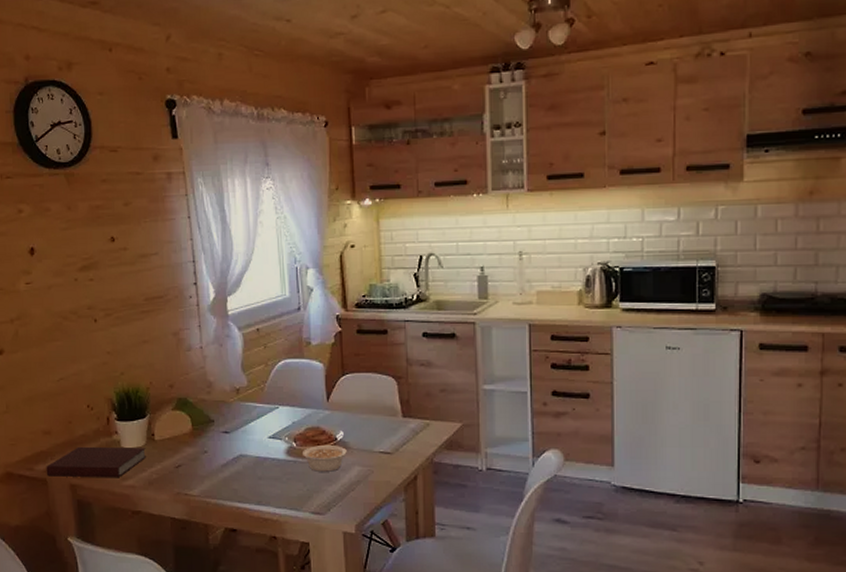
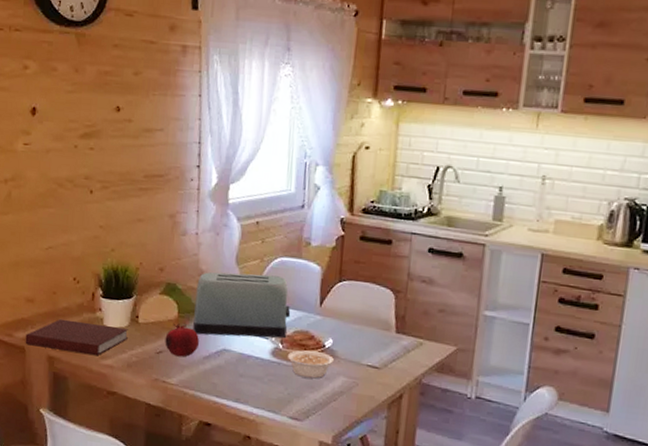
fruit: none [182,436,215,468] -> present [165,323,199,358]
toaster: none [207,378,300,444] -> present [193,272,291,338]

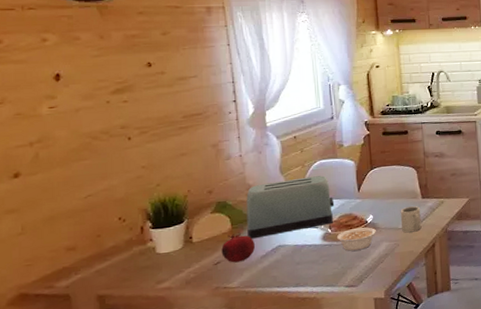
notebook: present [25,318,129,356] -> none [69,251,185,292]
cup: none [364,339,392,374] -> present [400,206,422,233]

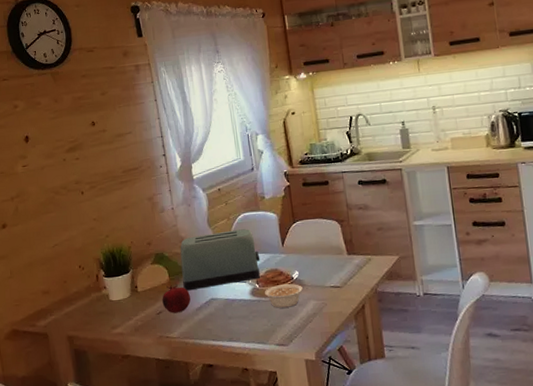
cup: present [400,206,422,233] -> none [325,263,349,292]

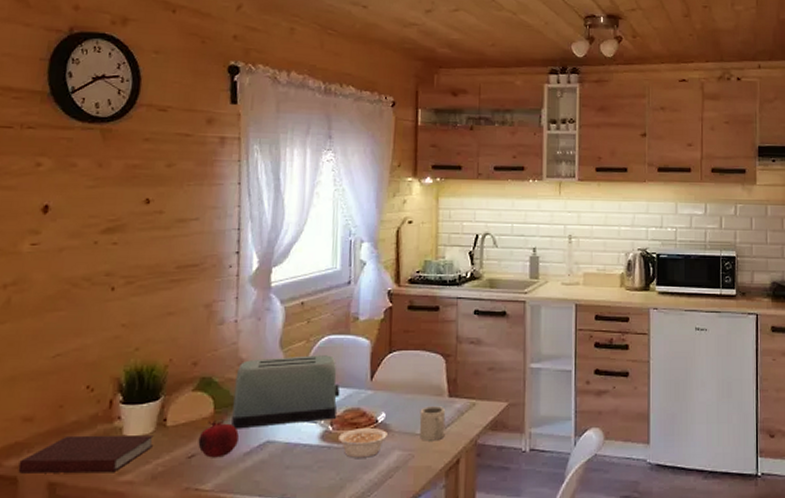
notebook: none [46,299,132,331] -> present [18,435,154,474]
cup: none [325,263,349,292] -> present [419,406,446,441]

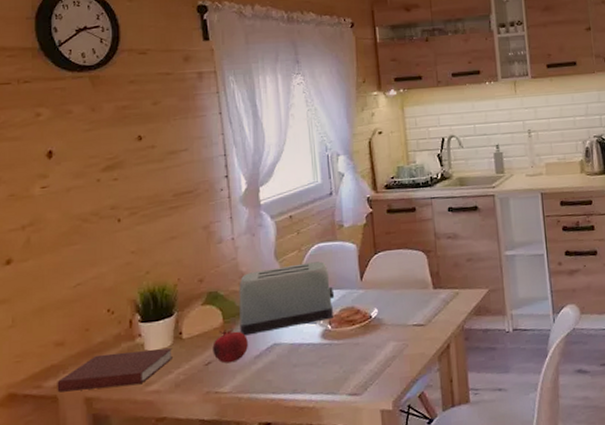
legume: present [337,428,387,458] -> none [337,323,382,352]
cup: present [419,406,446,441] -> none [408,298,434,331]

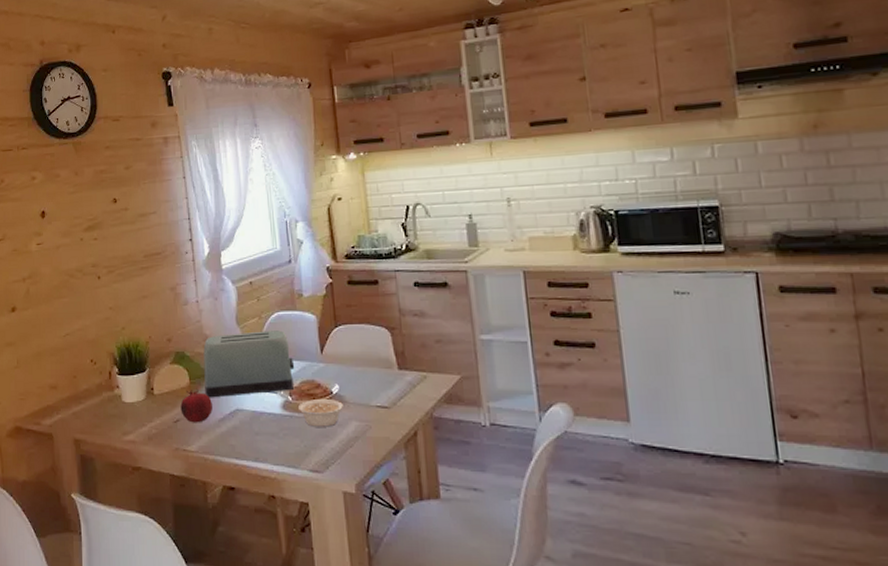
notebook: present [57,348,174,393] -> none [52,401,147,433]
legume: none [337,323,382,352] -> present [297,399,343,427]

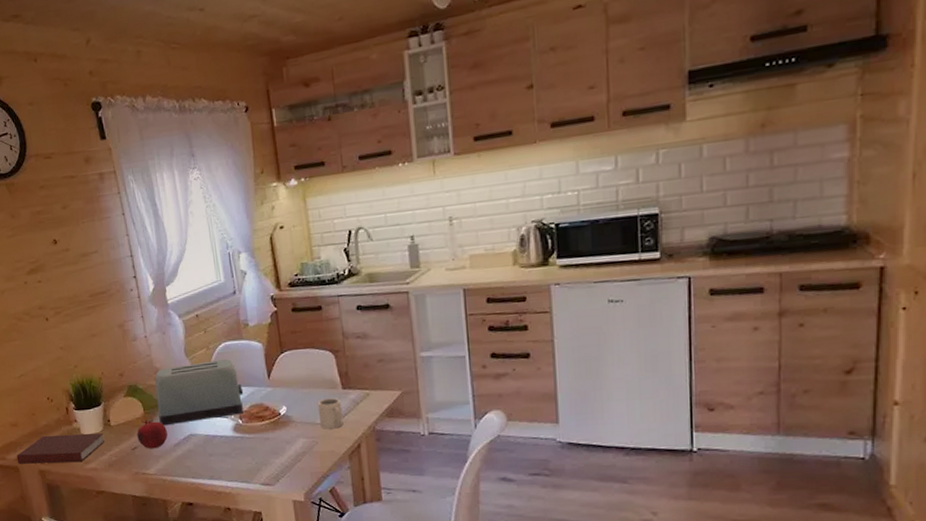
notebook: none [52,401,147,433] -> present [16,433,106,464]
legume: present [297,399,343,427] -> none [248,420,291,446]
cup: none [371,379,399,413] -> present [317,398,344,429]

